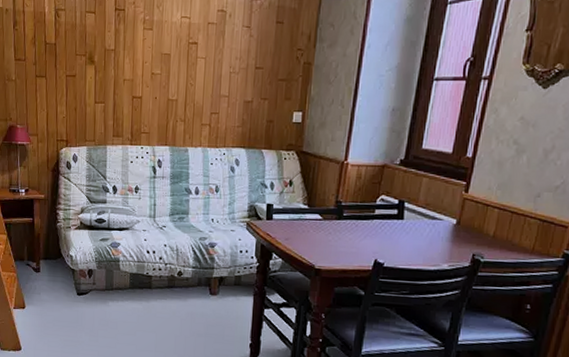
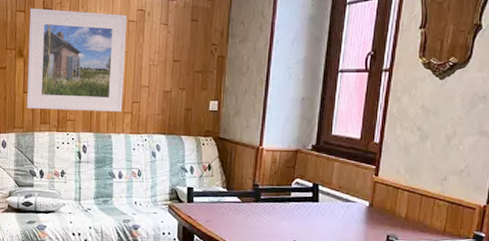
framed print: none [98,8,207,124] -> present [26,8,128,112]

